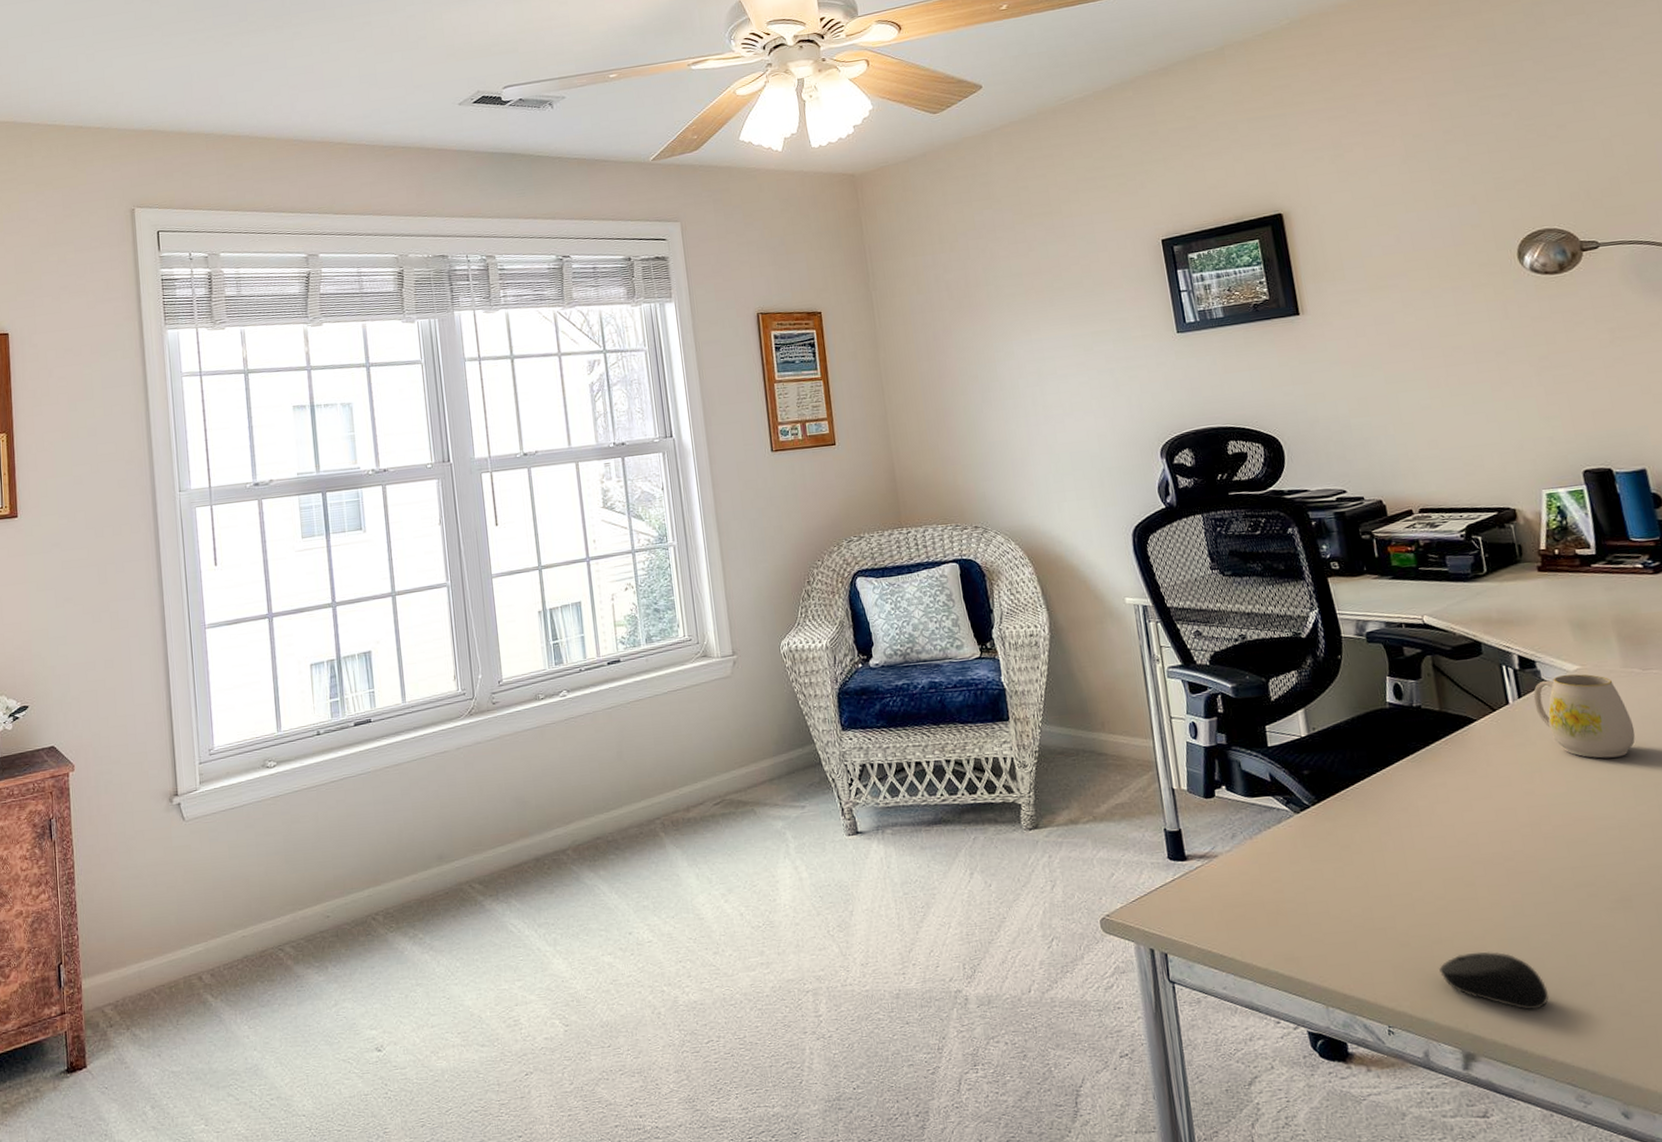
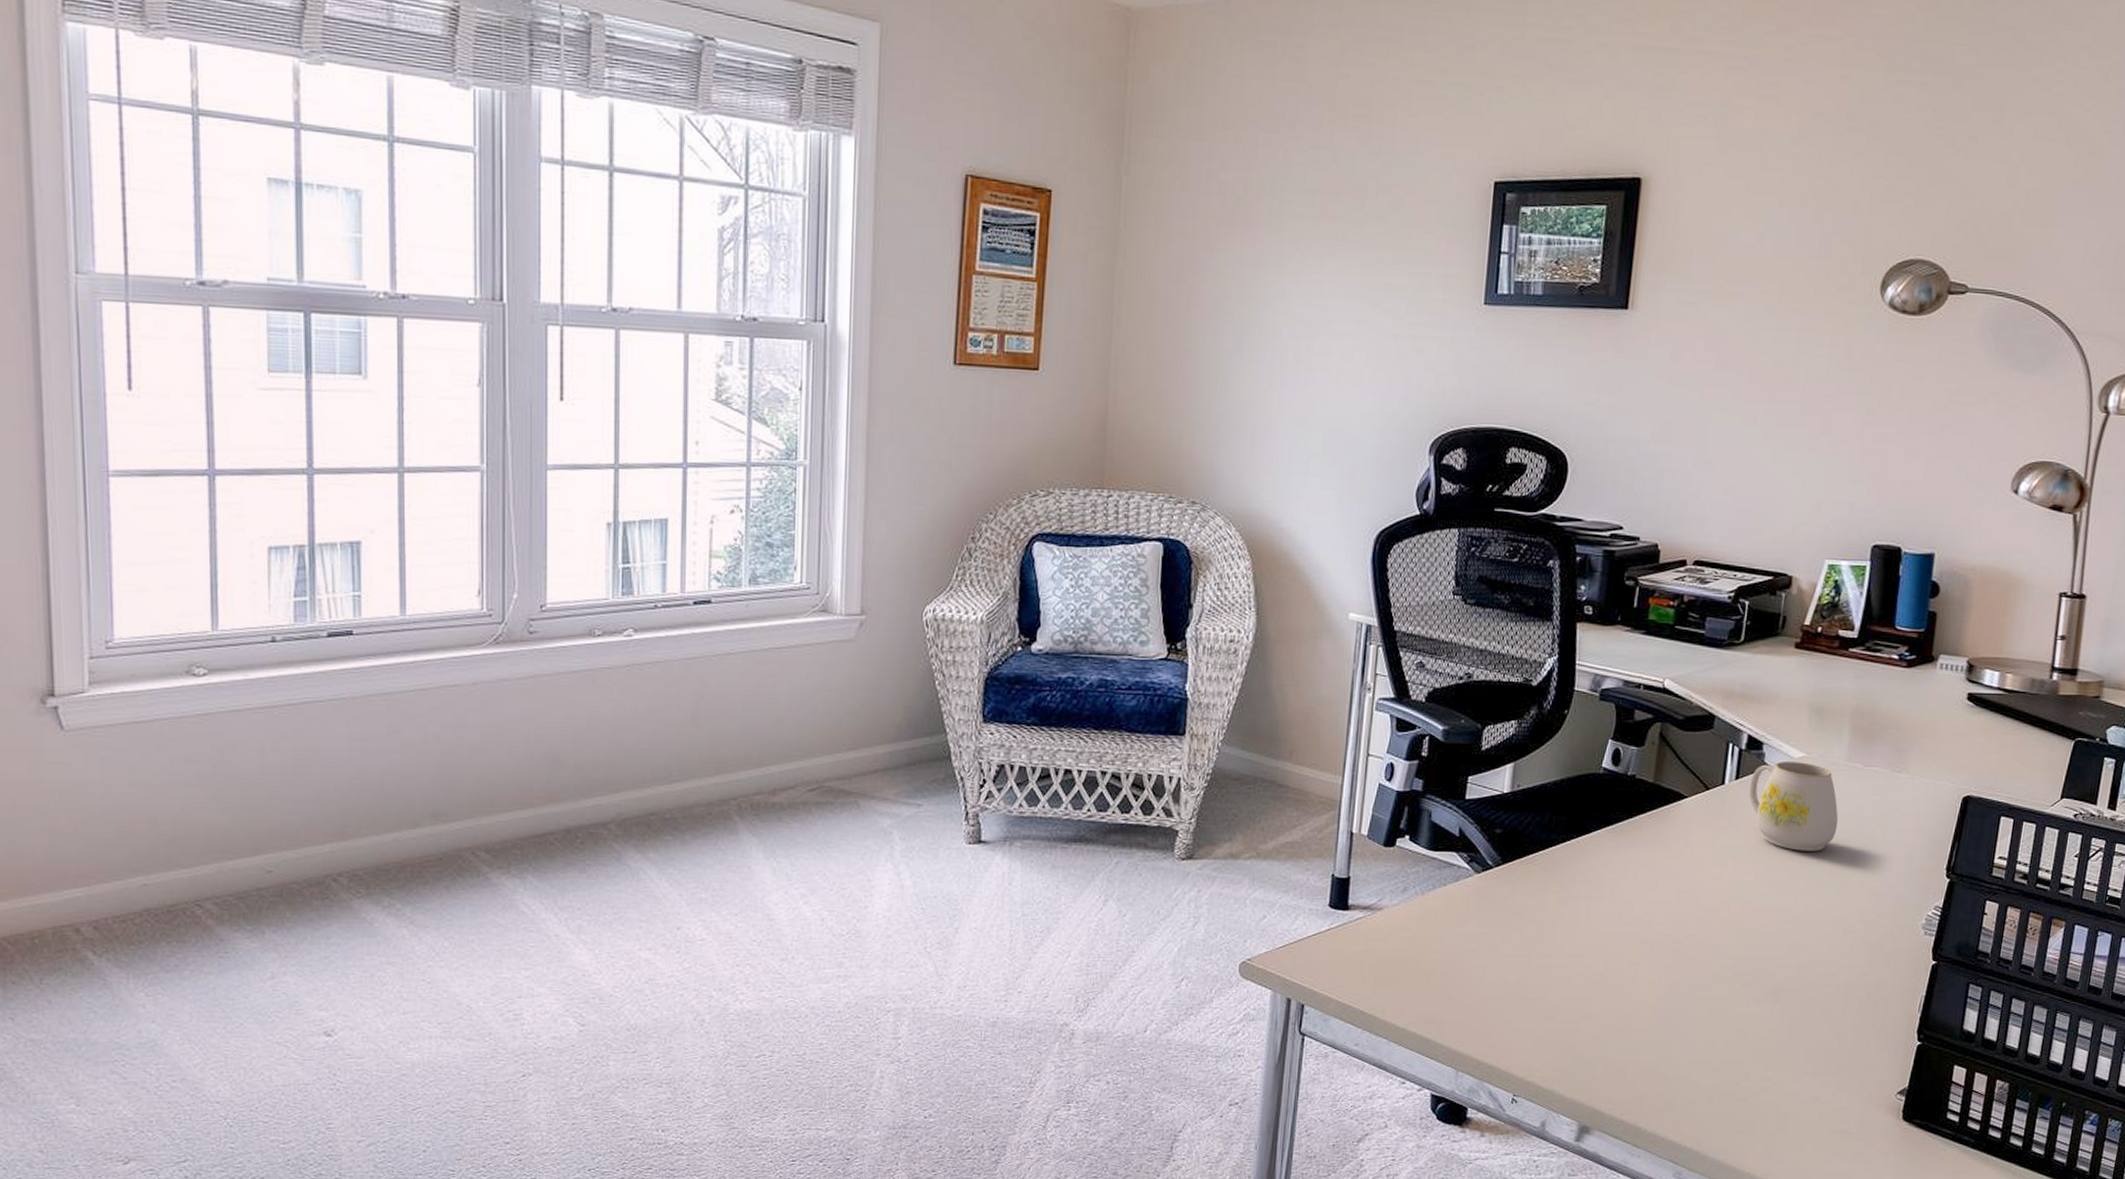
computer mouse: present [1439,951,1549,1010] -> none [1578,1030,1678,1090]

